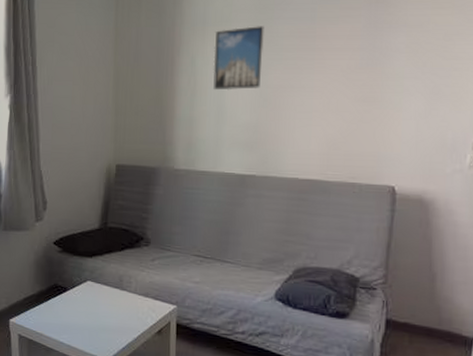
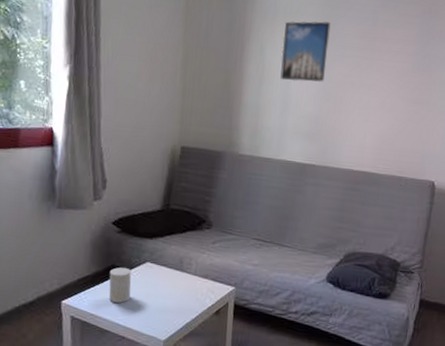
cup: none [52,286,74,322] -> present [109,267,131,303]

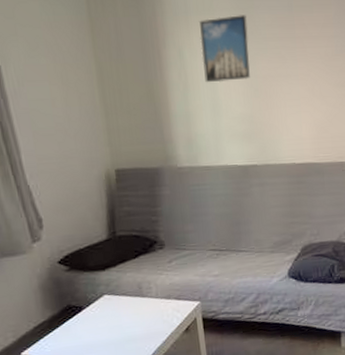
cup: present [109,267,131,303] -> none [66,305,95,343]

